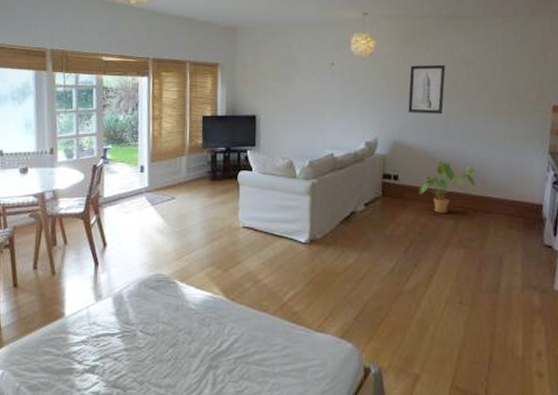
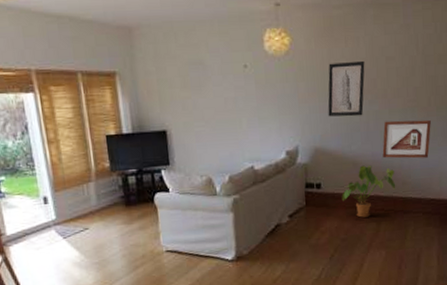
picture frame: none [462,121,513,159] -> present [382,119,431,159]

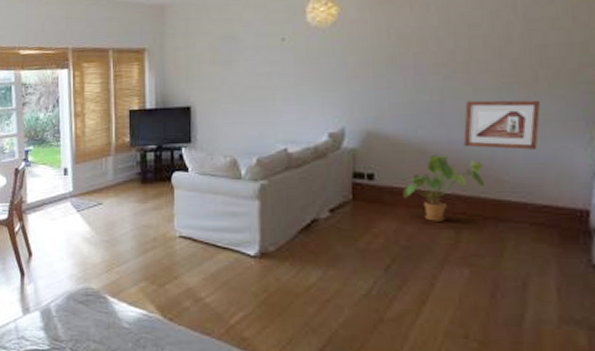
wall art: present [327,60,365,117] -> none [385,29,438,95]

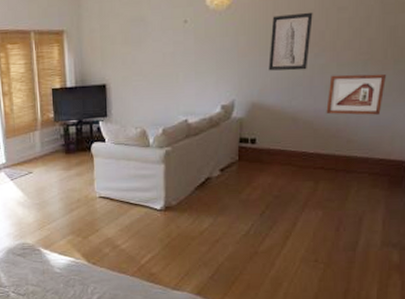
wall art: none [385,29,438,95] -> present [268,12,313,71]
house plant: present [402,154,485,221] -> none [277,121,340,175]

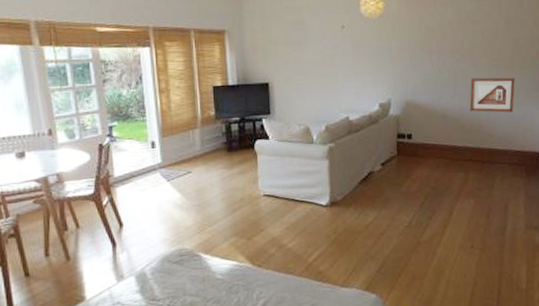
wall art: present [268,12,313,71] -> none [418,23,453,73]

